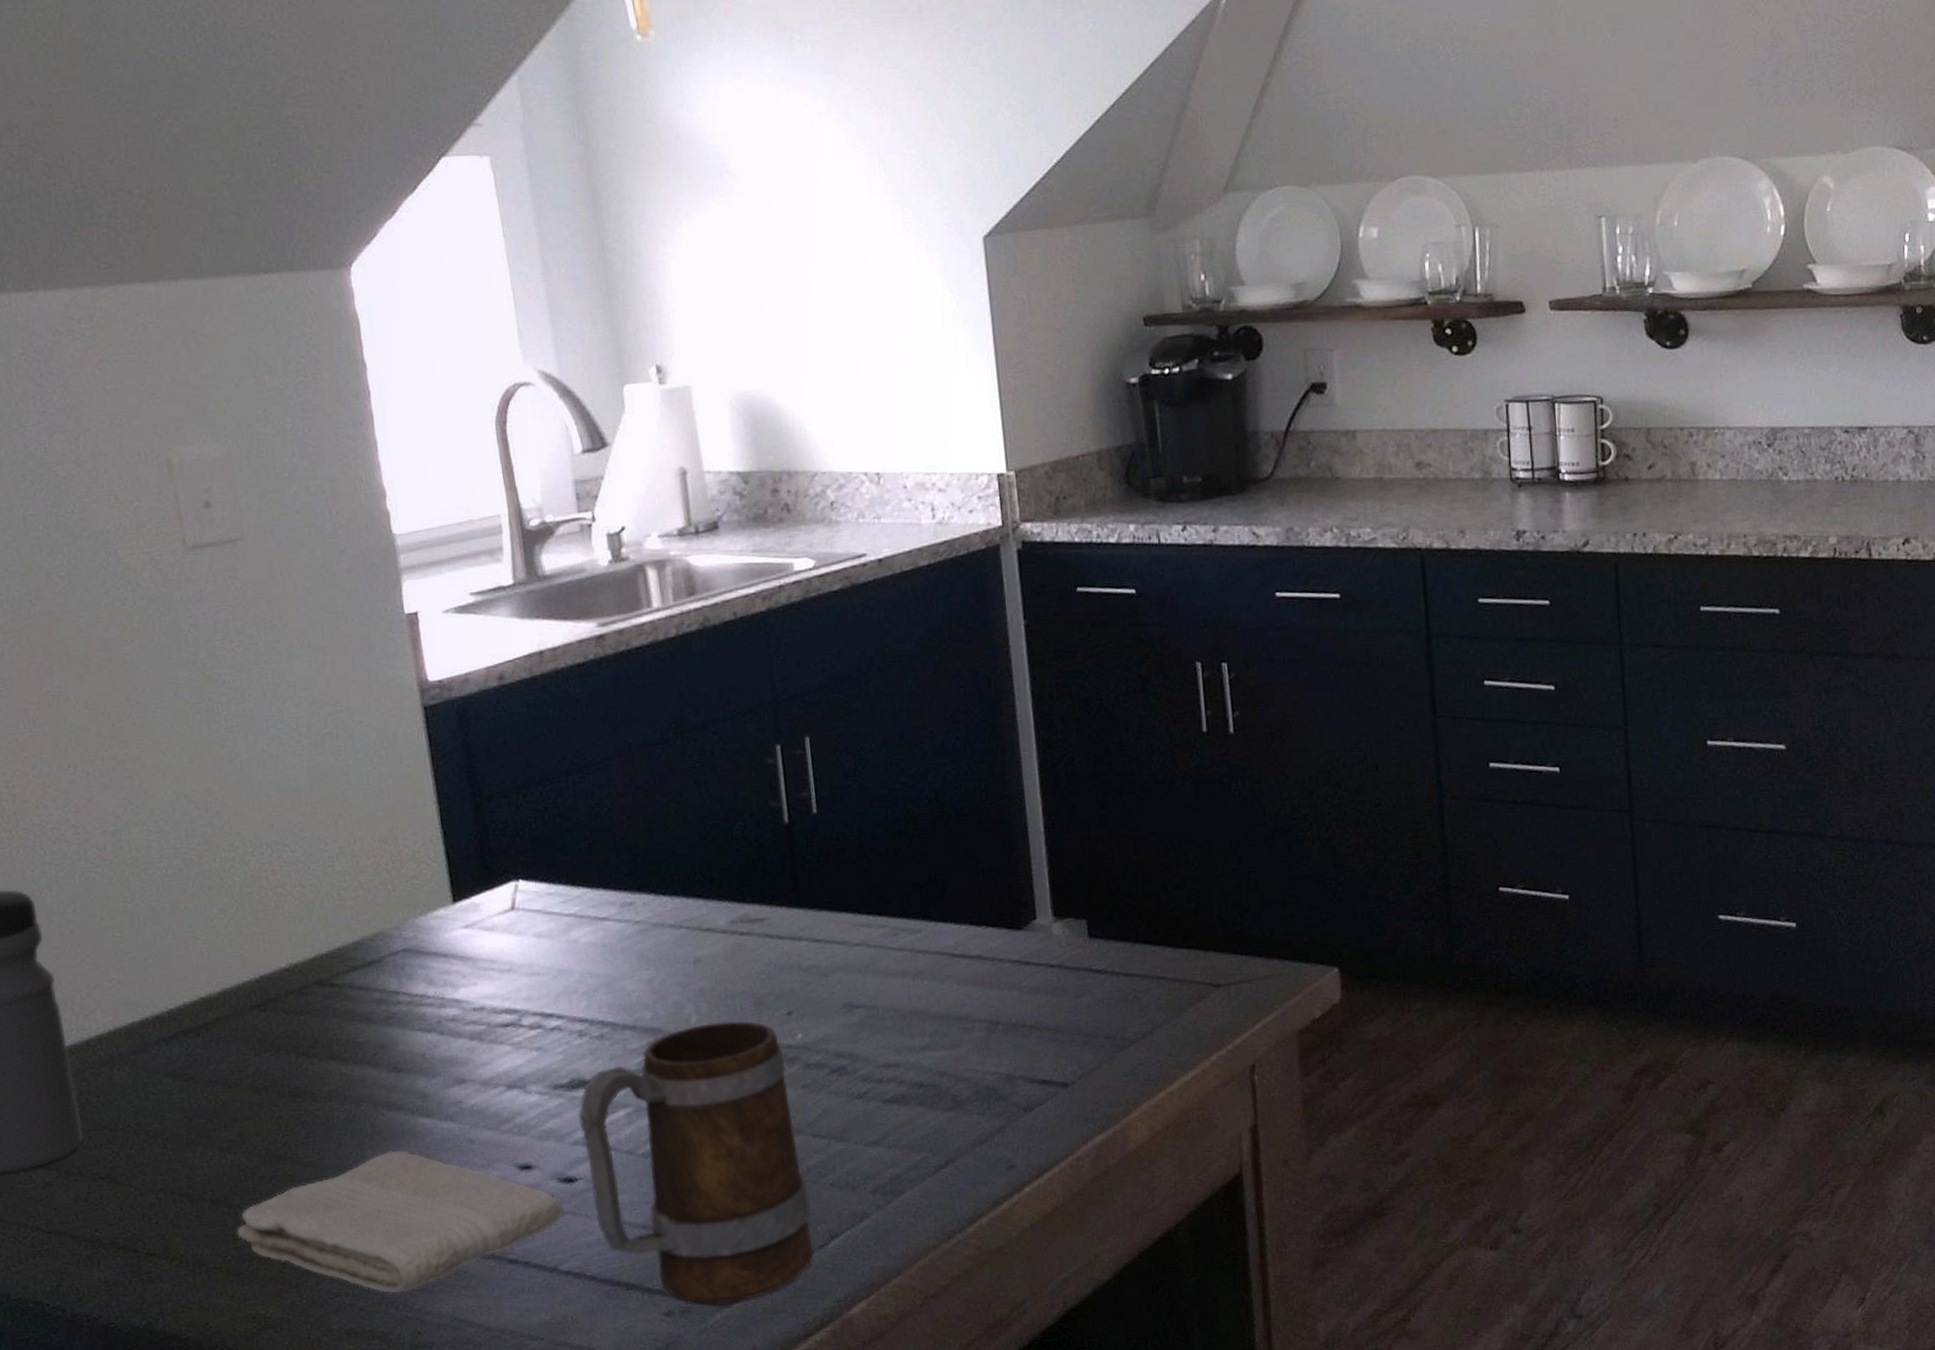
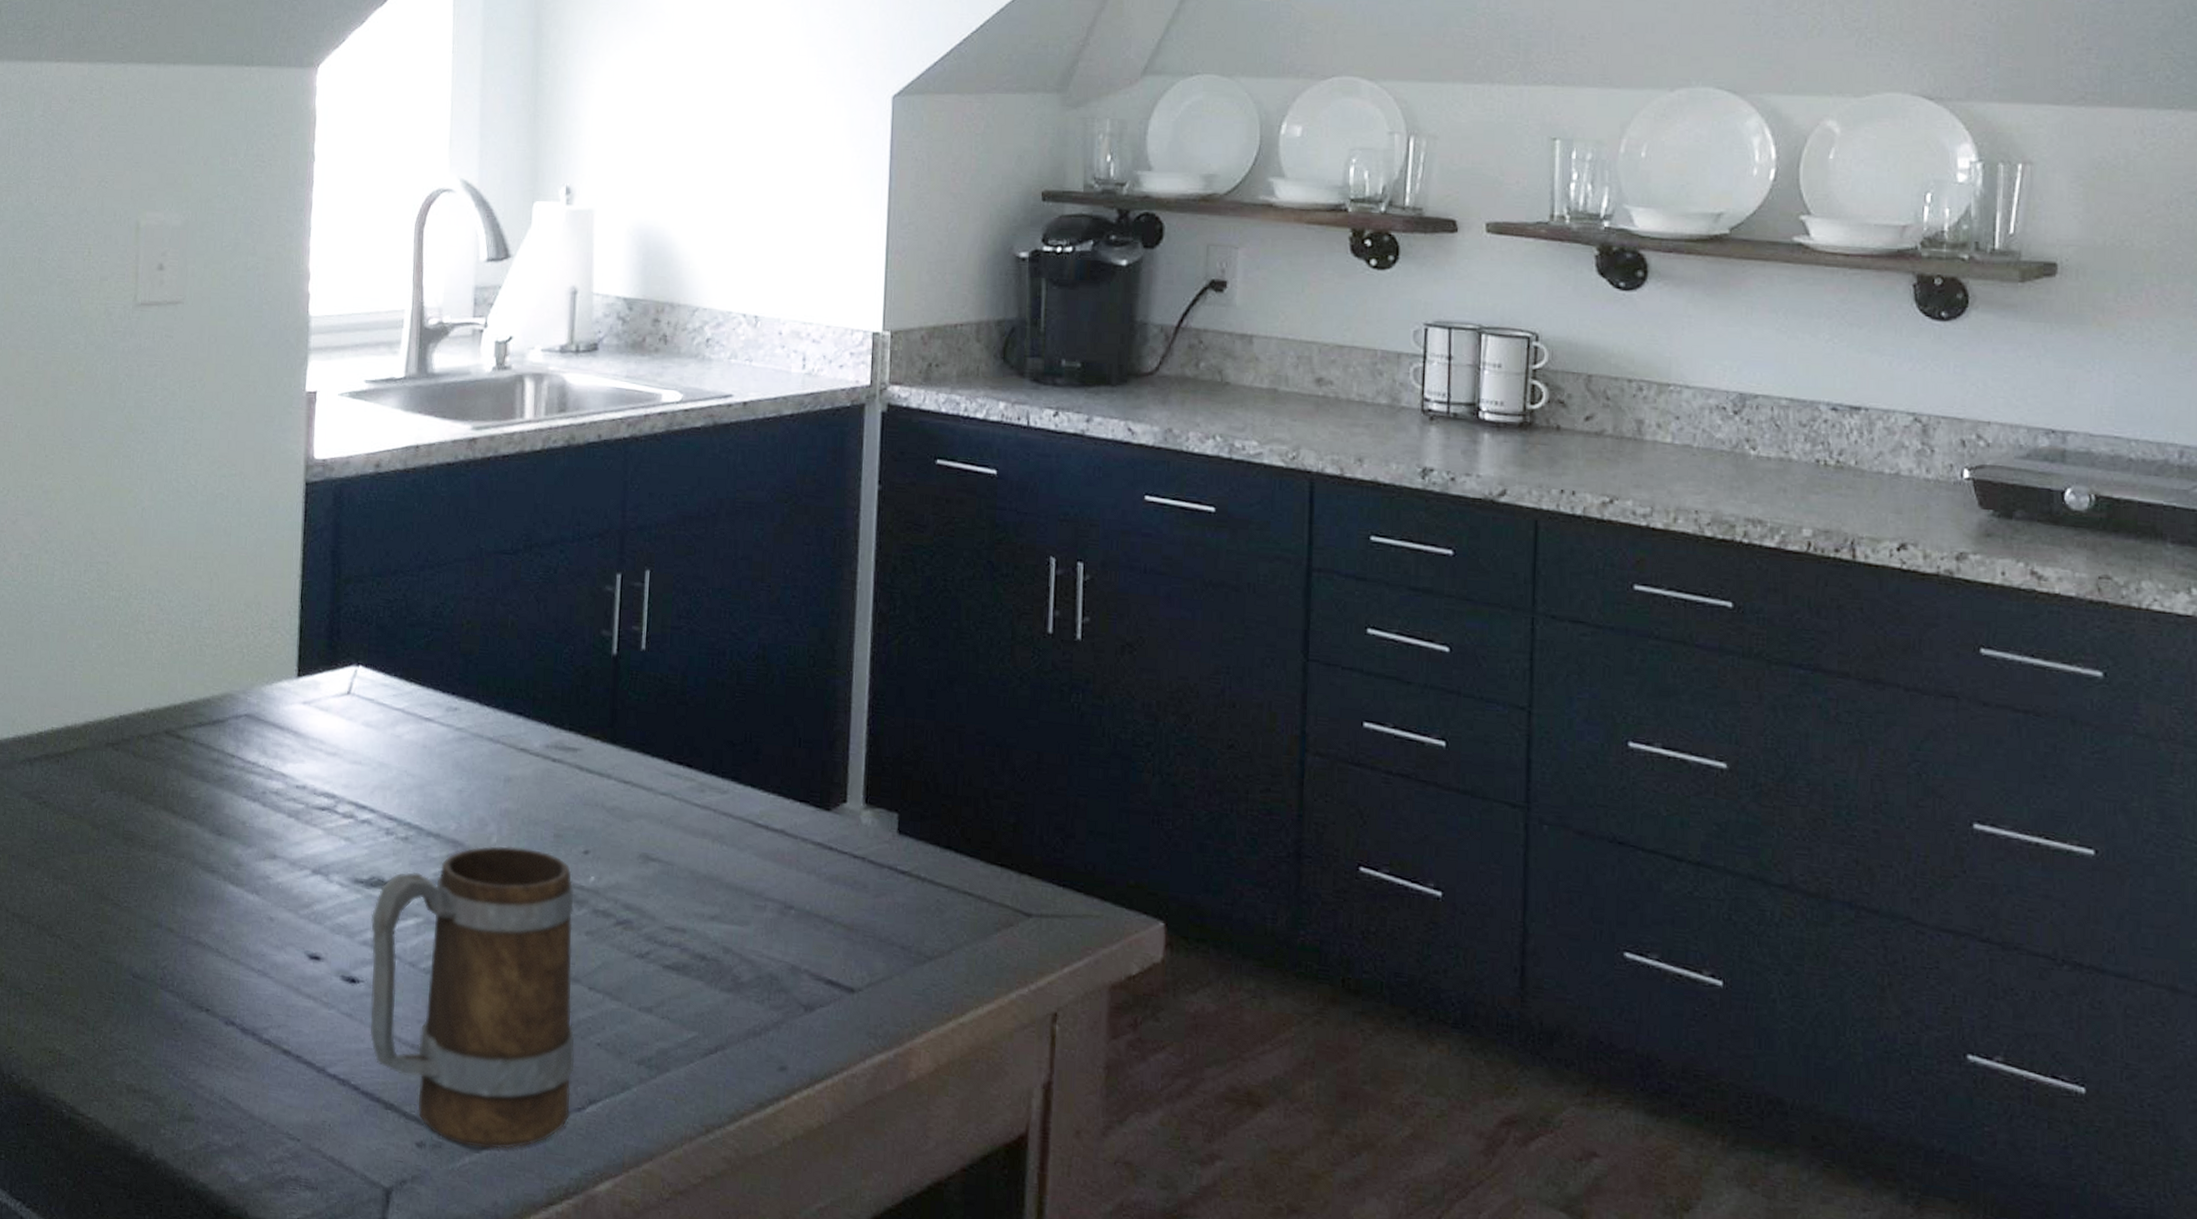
washcloth: present [236,1150,565,1294] -> none [52,912,342,1060]

